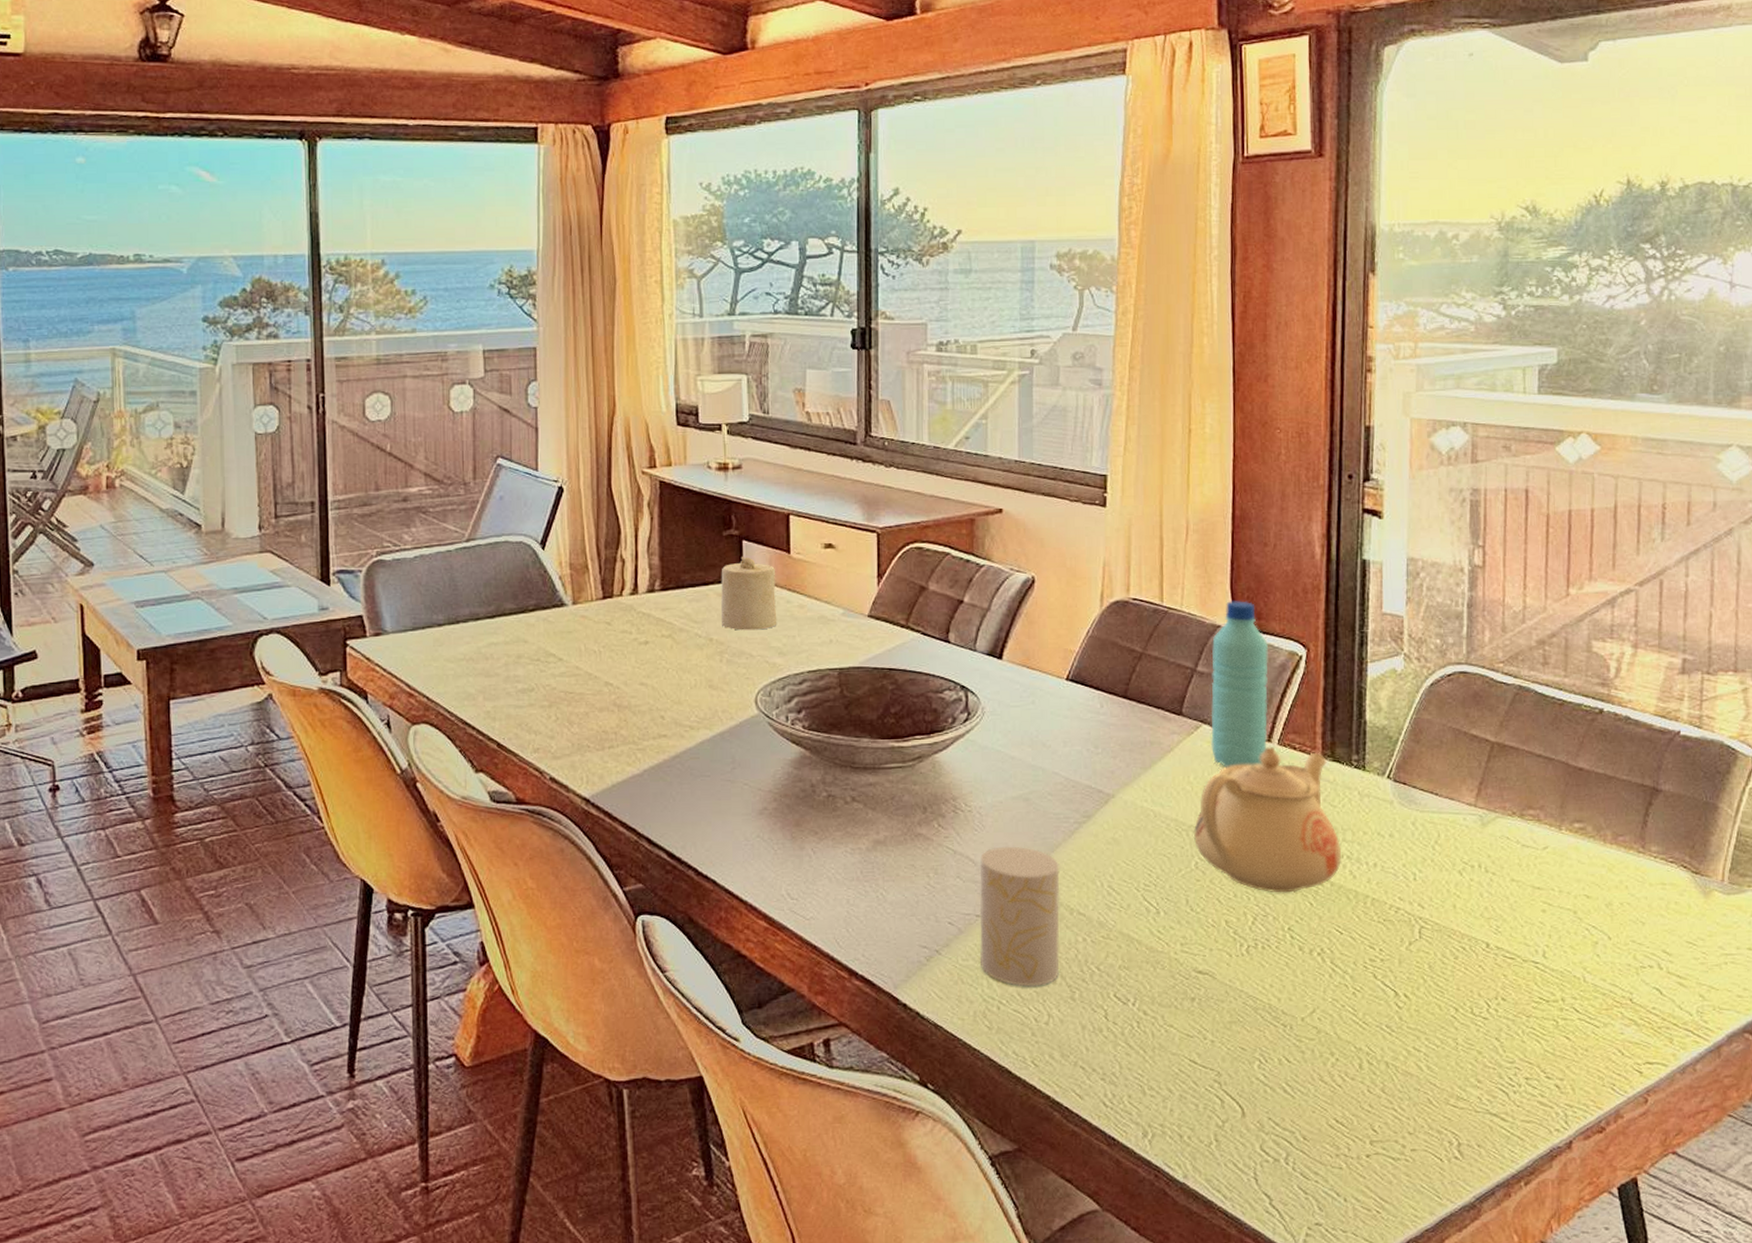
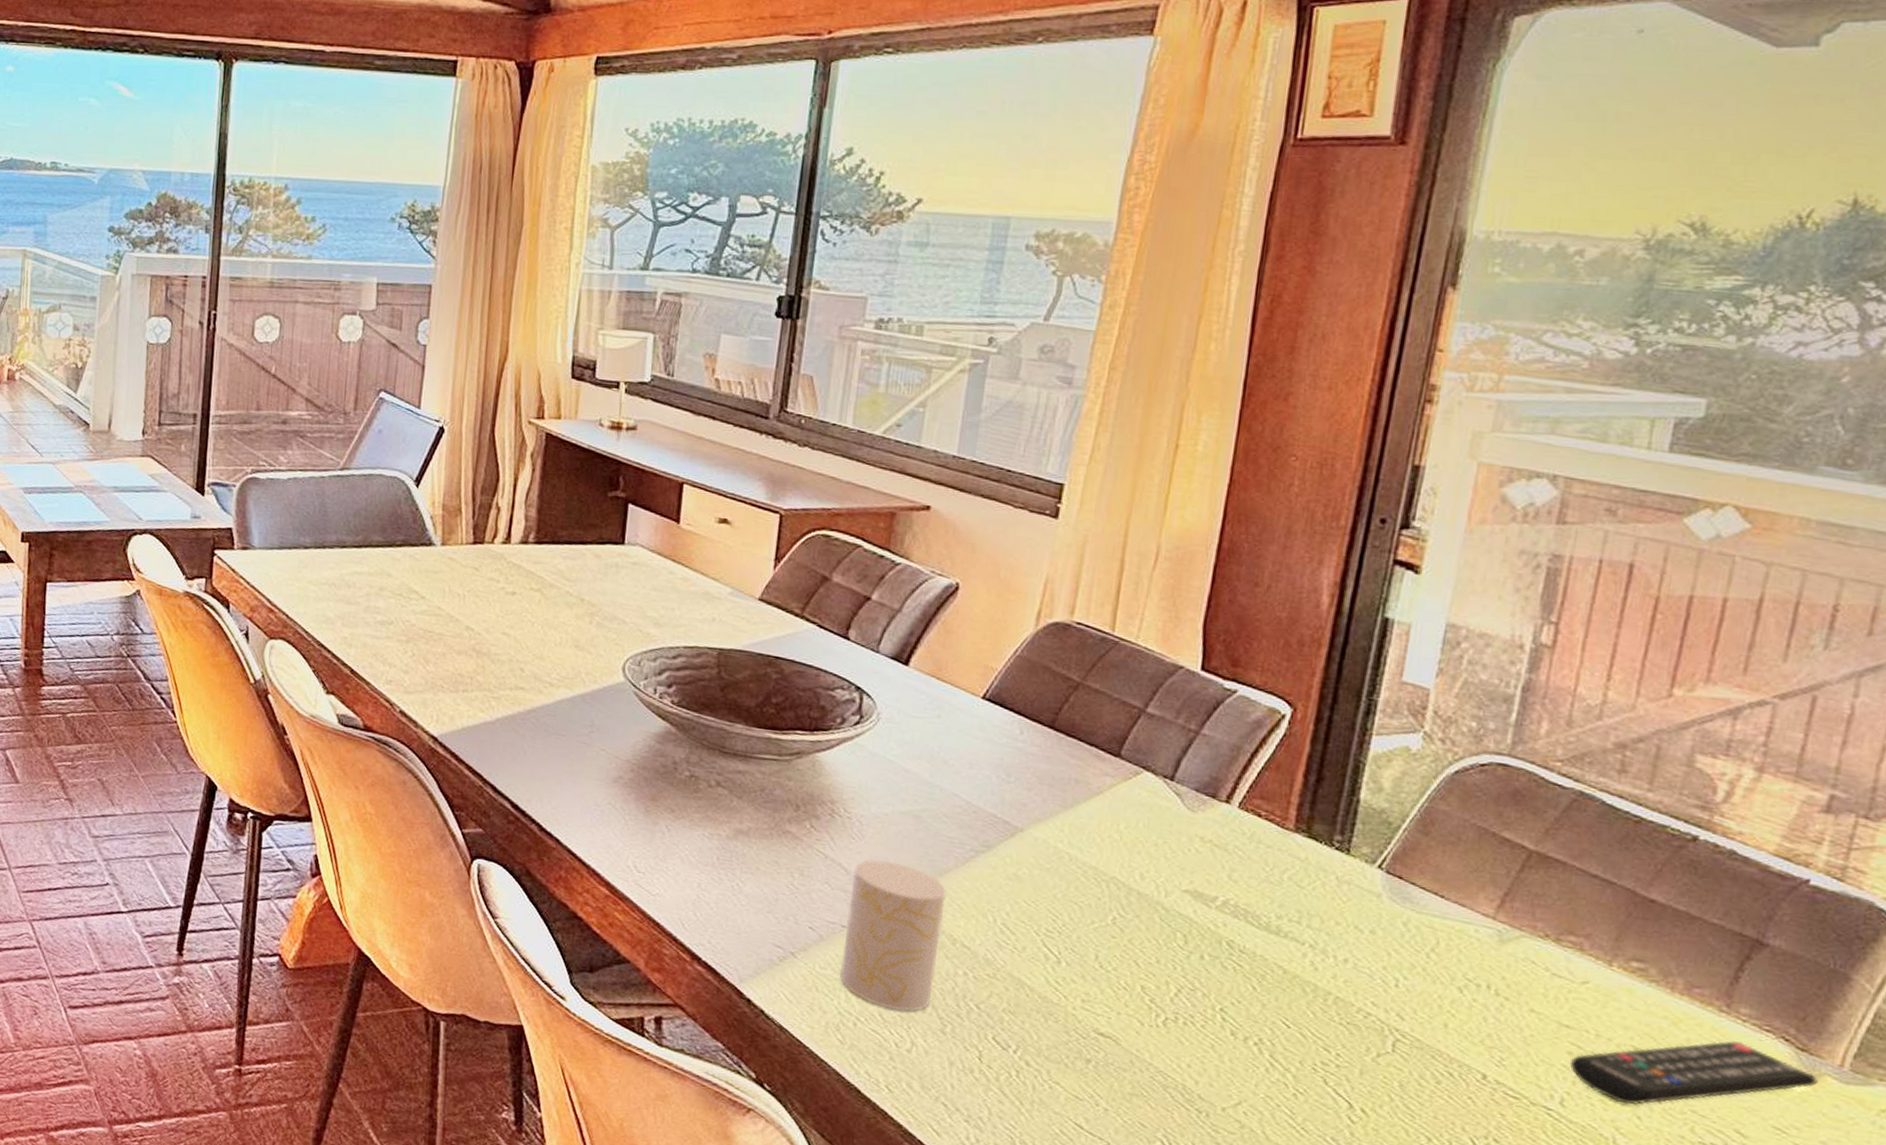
candle: present [720,556,777,631] -> none [595,519,661,598]
teapot: present [1194,747,1342,893] -> none [1115,808,1303,972]
water bottle: present [1210,600,1269,769] -> none [1152,641,1244,827]
remote control: none [1544,876,1710,946] -> present [1569,1041,1818,1106]

